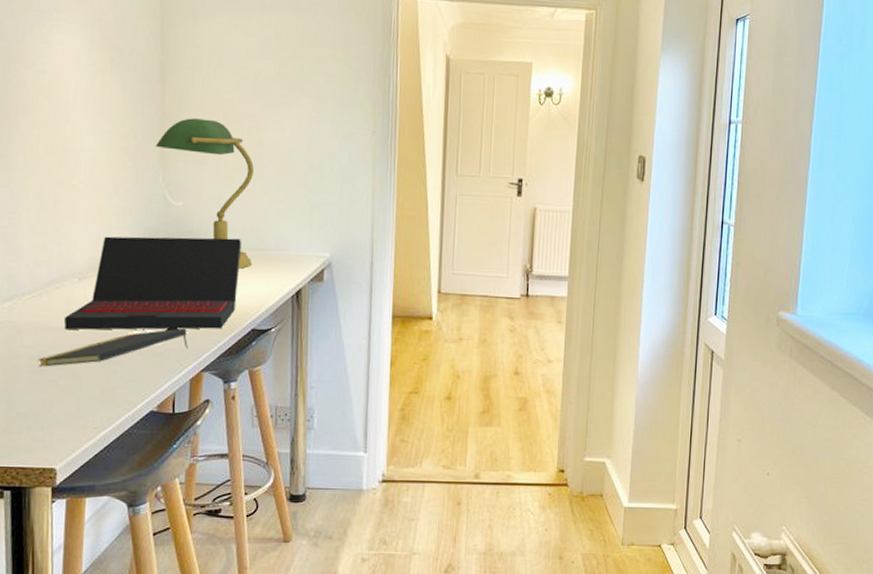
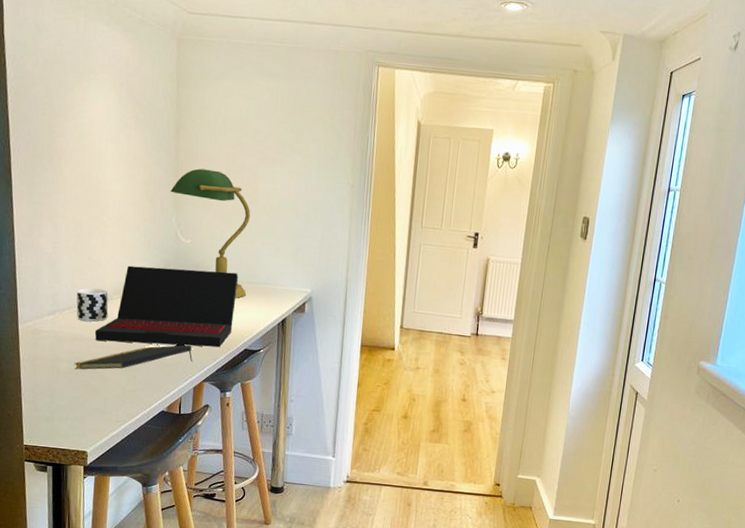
cup: none [39,266,81,307] -> present [76,288,109,322]

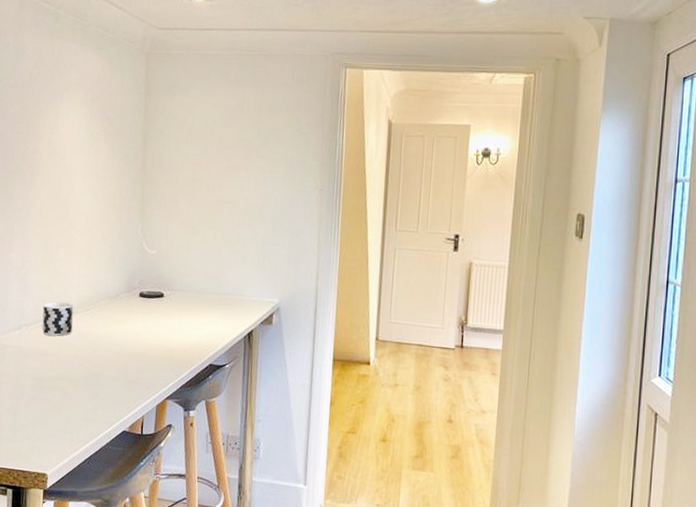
notepad: present [74,345,192,370] -> none [38,360,156,387]
laptop: present [95,265,238,347] -> none [59,278,203,363]
desk lamp: present [170,168,250,298] -> none [136,178,216,310]

